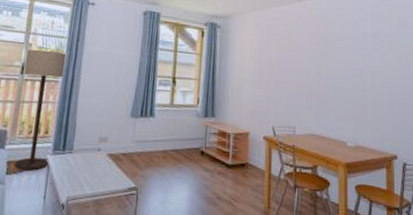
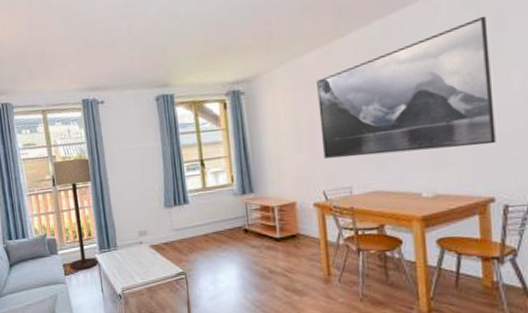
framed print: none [276,13,399,111] -> present [317,16,496,159]

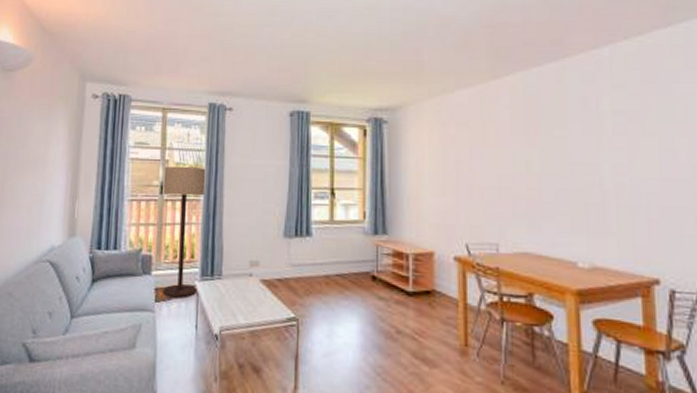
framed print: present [317,16,496,159] -> none [467,79,661,218]

